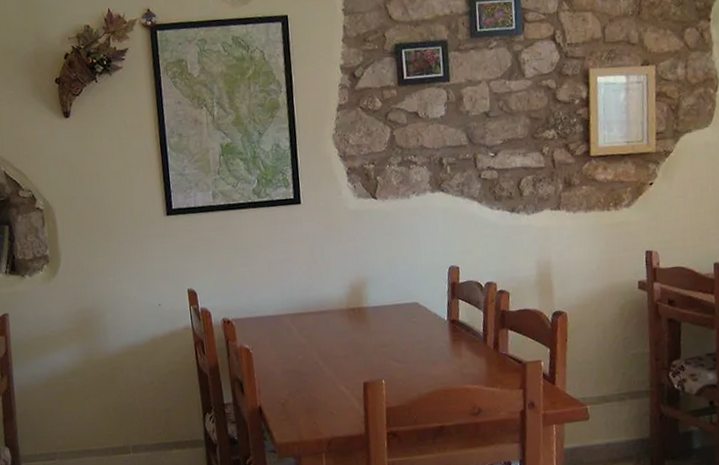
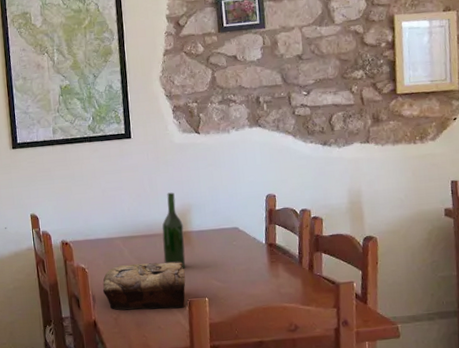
bread loaf: none [269,341,361,395] -> present [102,262,186,310]
wine bottle: none [334,264,361,348] -> present [161,192,186,268]

